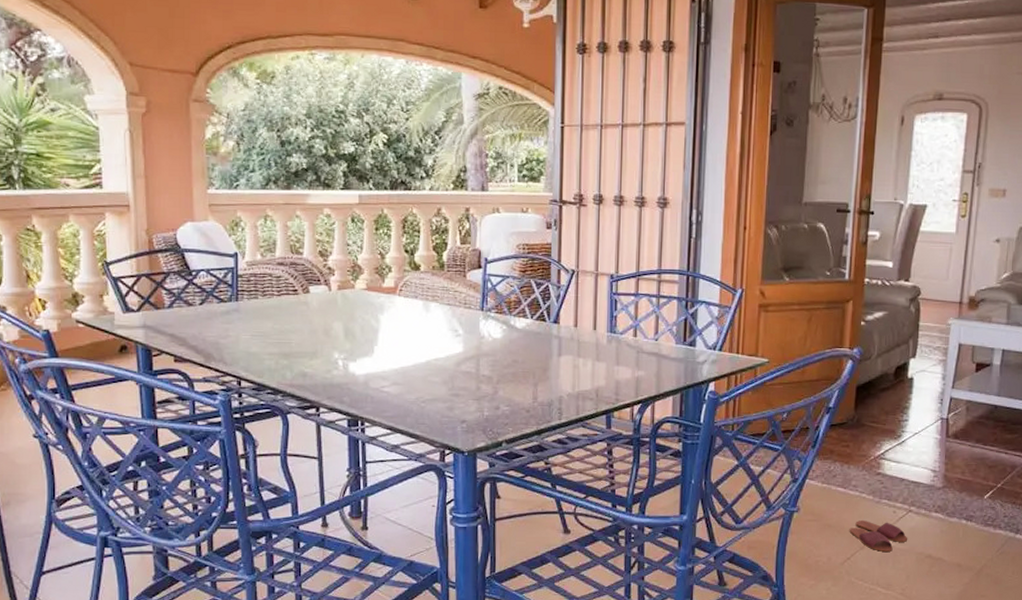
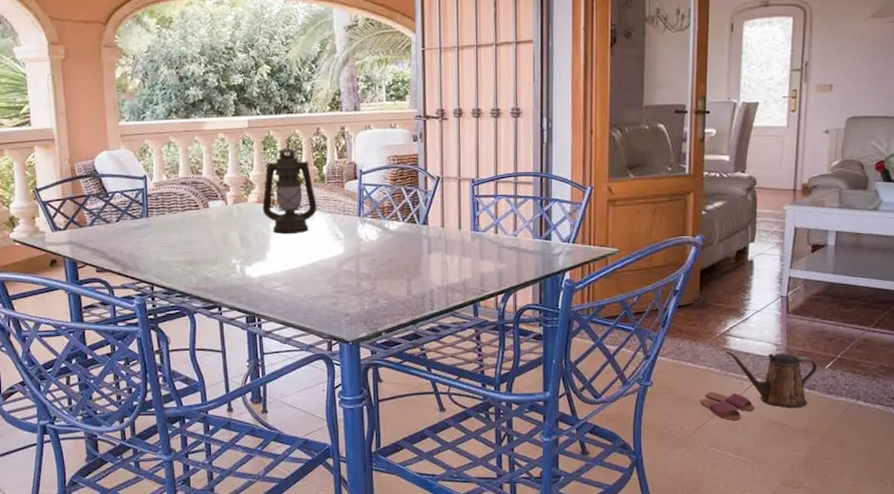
lantern: none [371,228,434,327] -> present [262,147,317,233]
watering can: none [879,475,976,541] -> present [725,350,817,409]

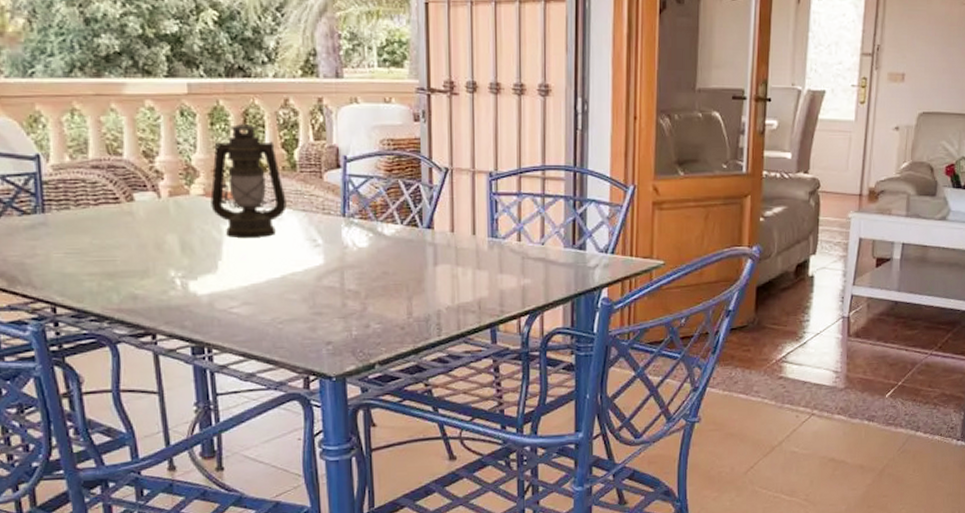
slippers: present [700,392,754,420] -> none [752,427,810,458]
watering can: present [725,350,817,409] -> none [781,379,877,443]

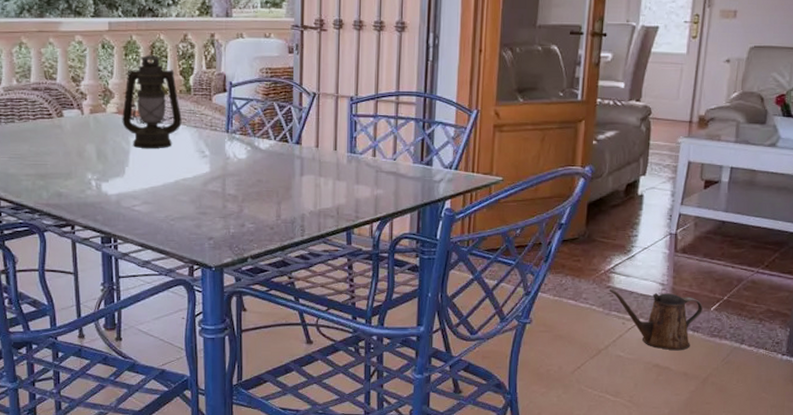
watering can: none [781,379,877,443] -> present [609,288,703,351]

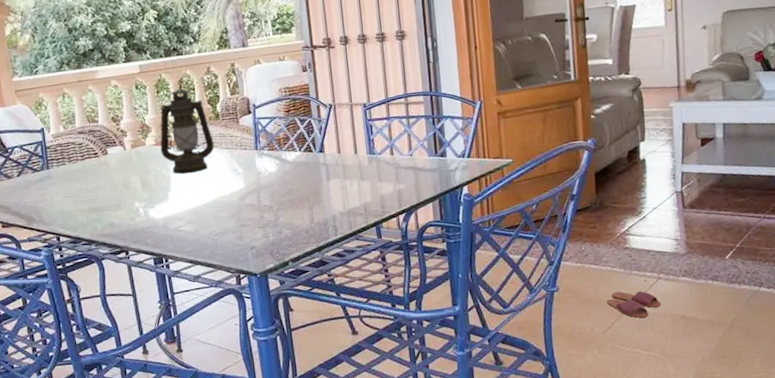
slippers: none [579,332,635,361] -> present [606,290,660,318]
watering can: present [609,288,703,351] -> none [627,247,718,301]

